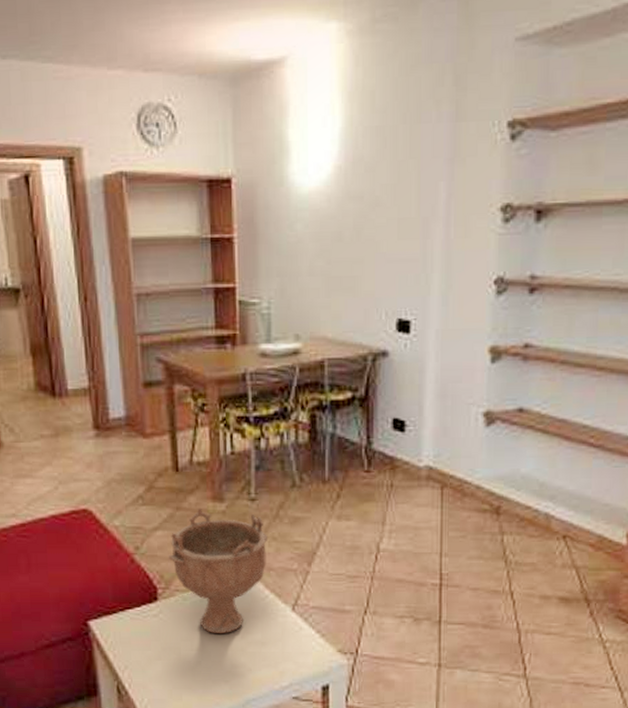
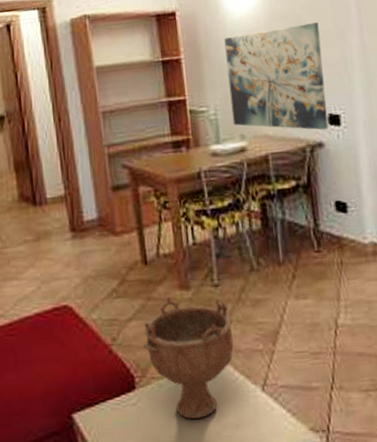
wall art: none [287,208,399,337] -> present [224,22,328,130]

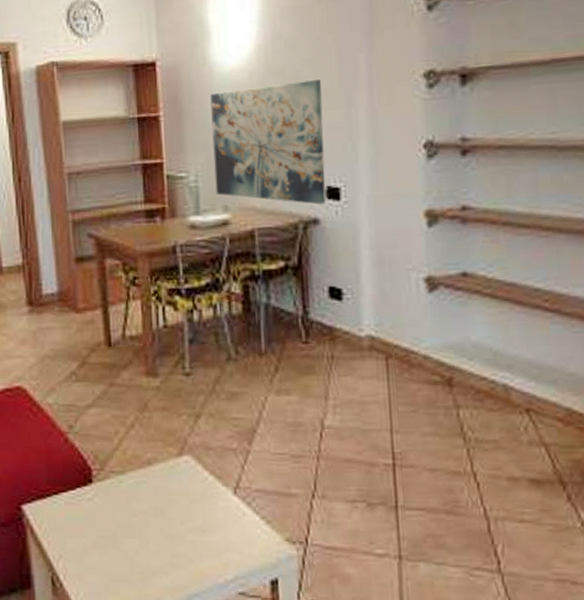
decorative bowl: present [143,296,234,419] -> none [103,383,206,519]

